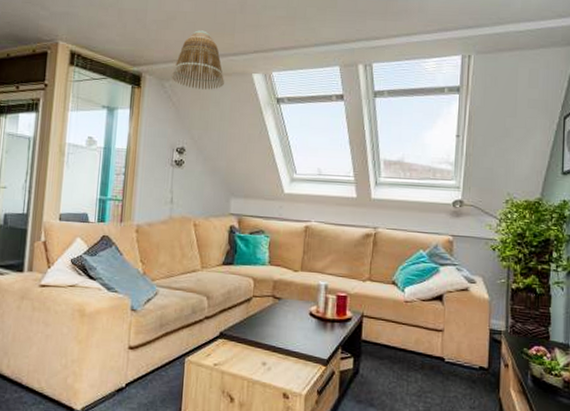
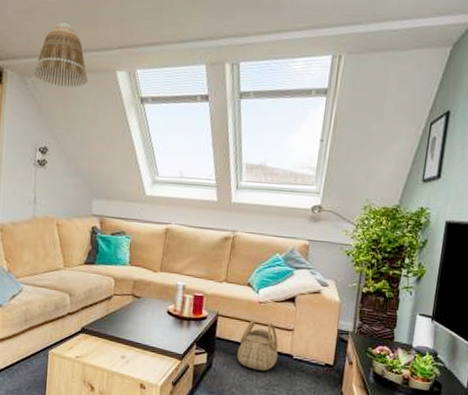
basket: none [385,319,429,376] -> present [237,319,278,371]

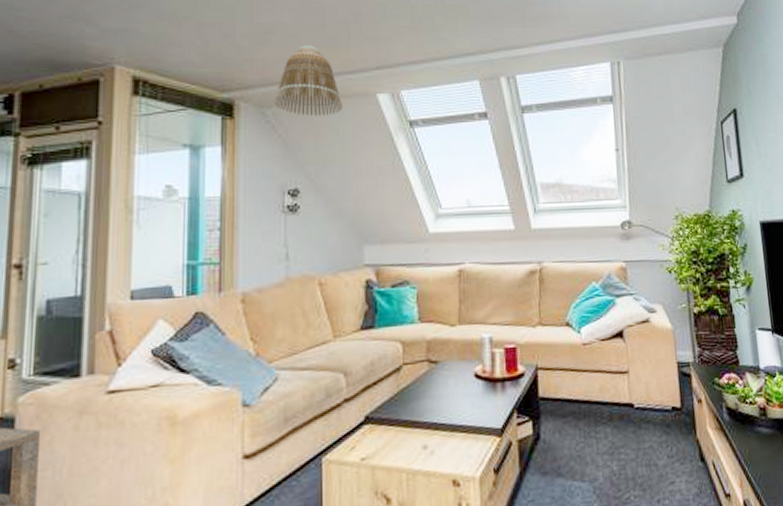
basket: present [237,319,278,371] -> none [568,366,617,432]

